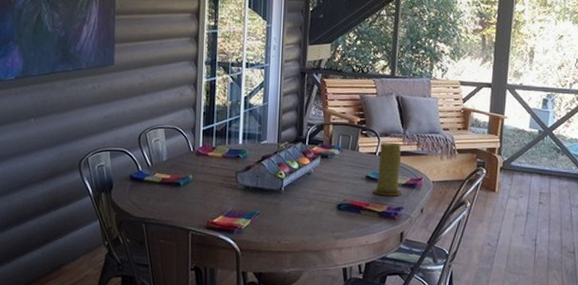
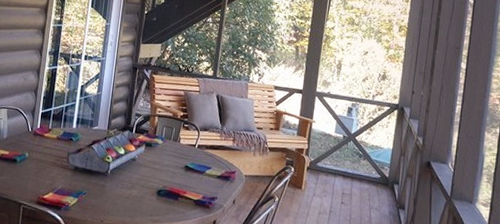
candle: present [372,142,402,196] -> none [190,135,218,187]

